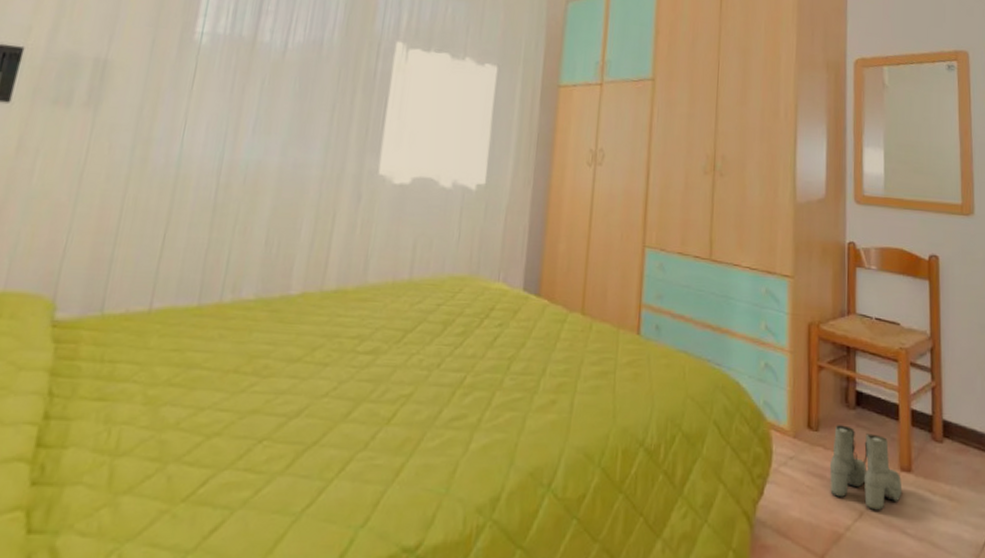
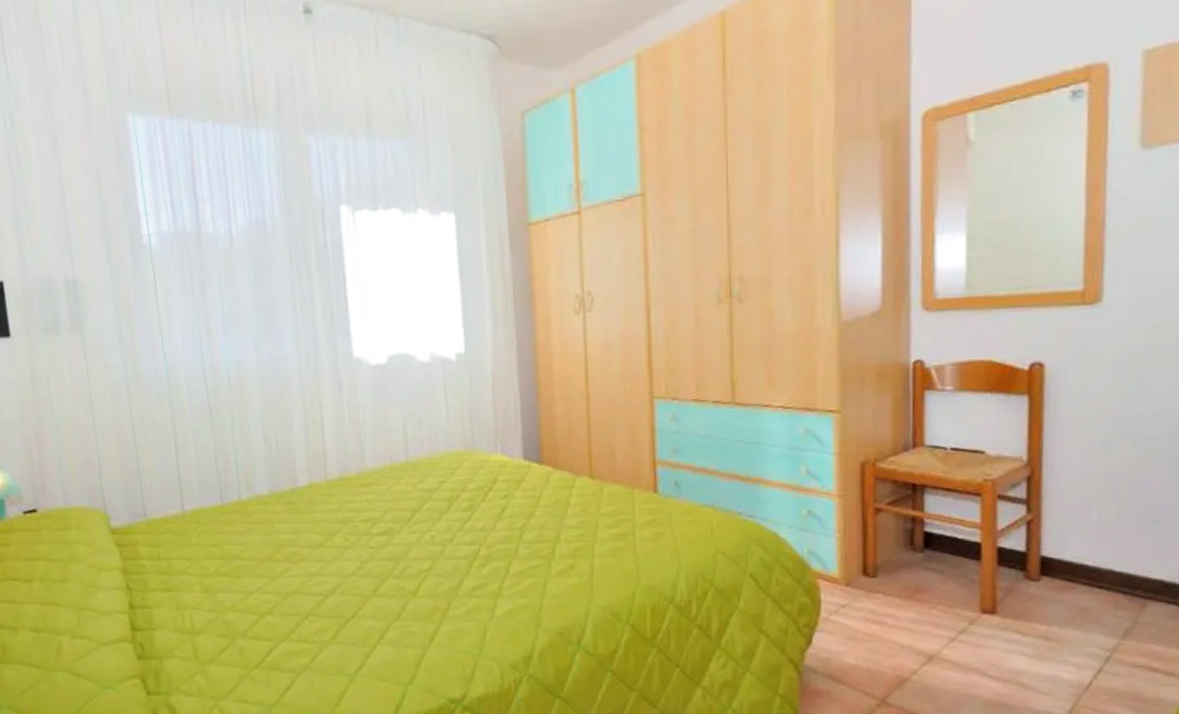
boots: present [829,425,903,510] -> none [890,569,984,653]

